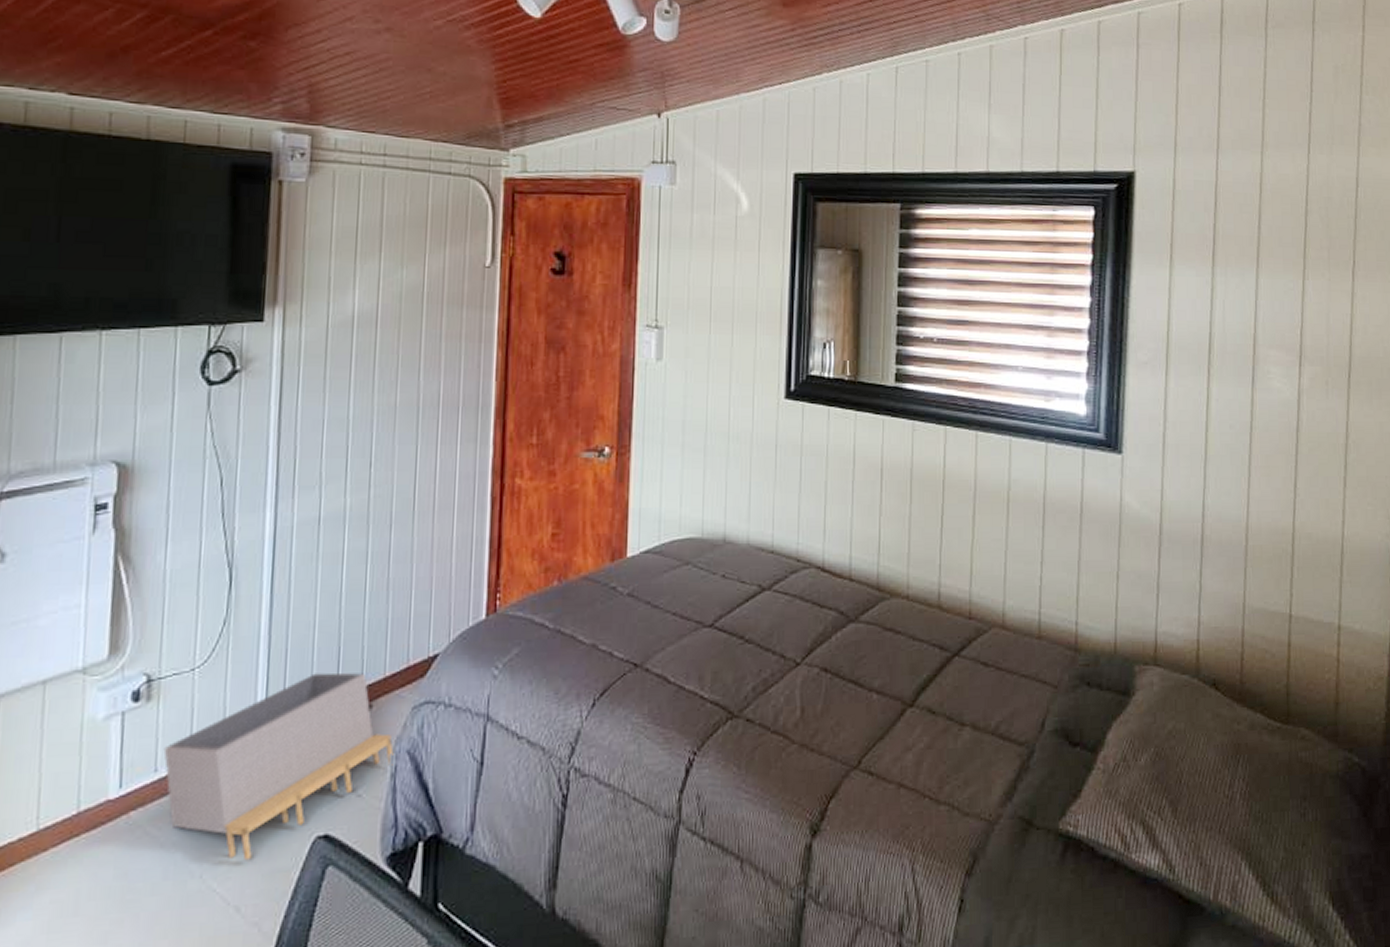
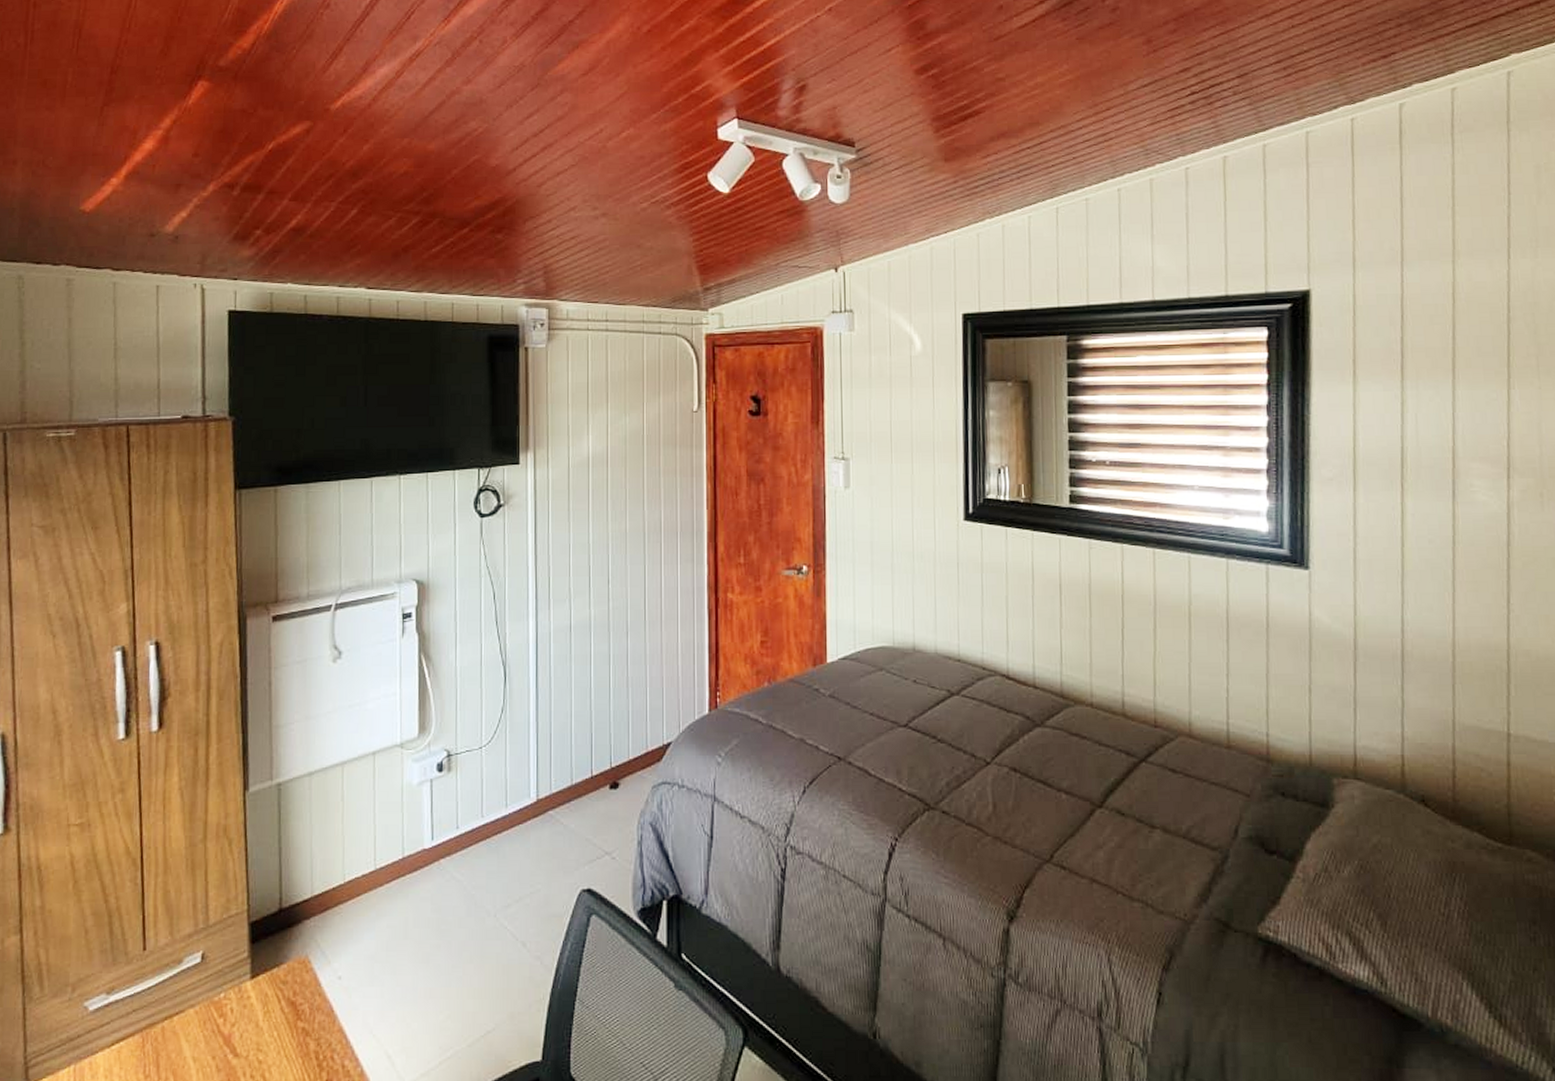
storage bin: present [163,672,394,861] -> none [462,754,639,906]

